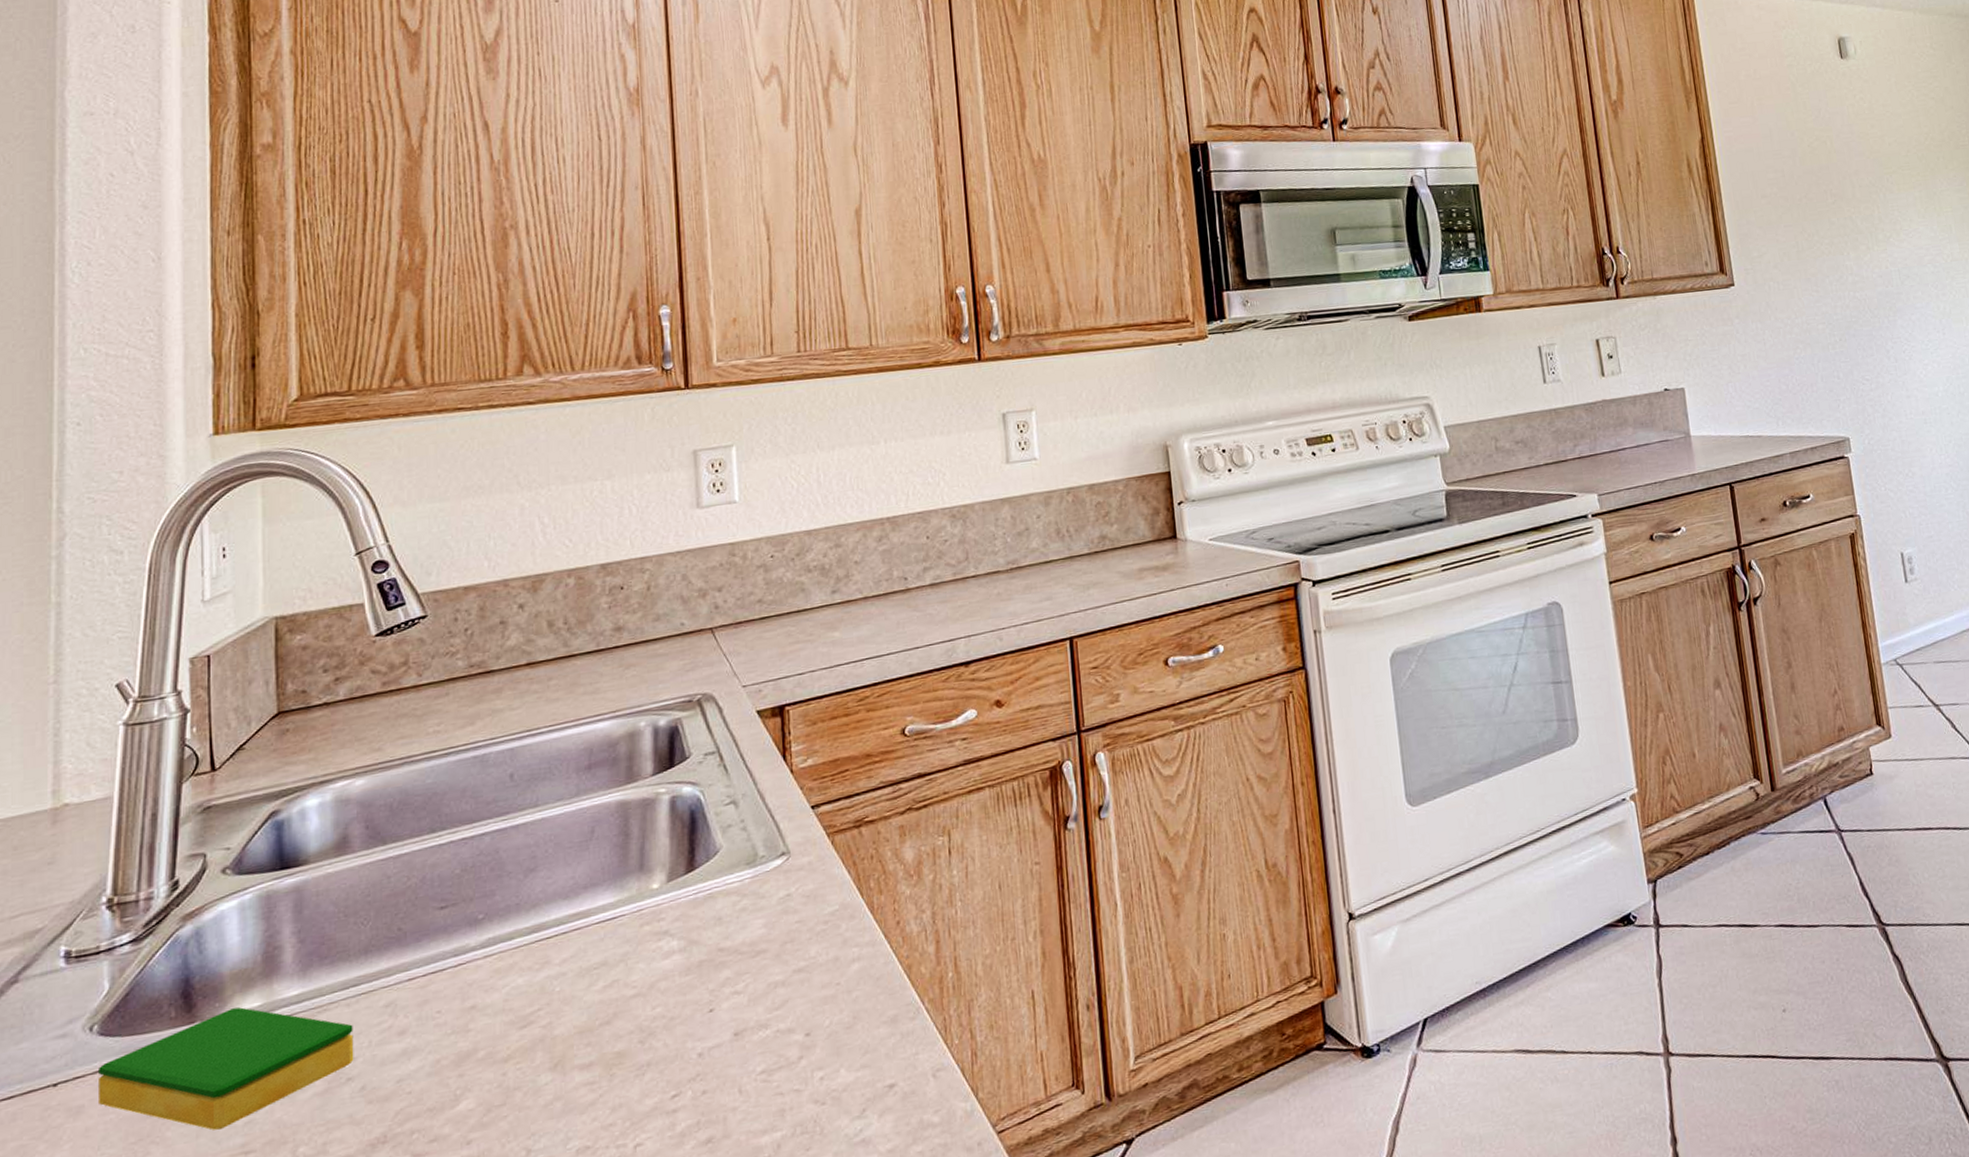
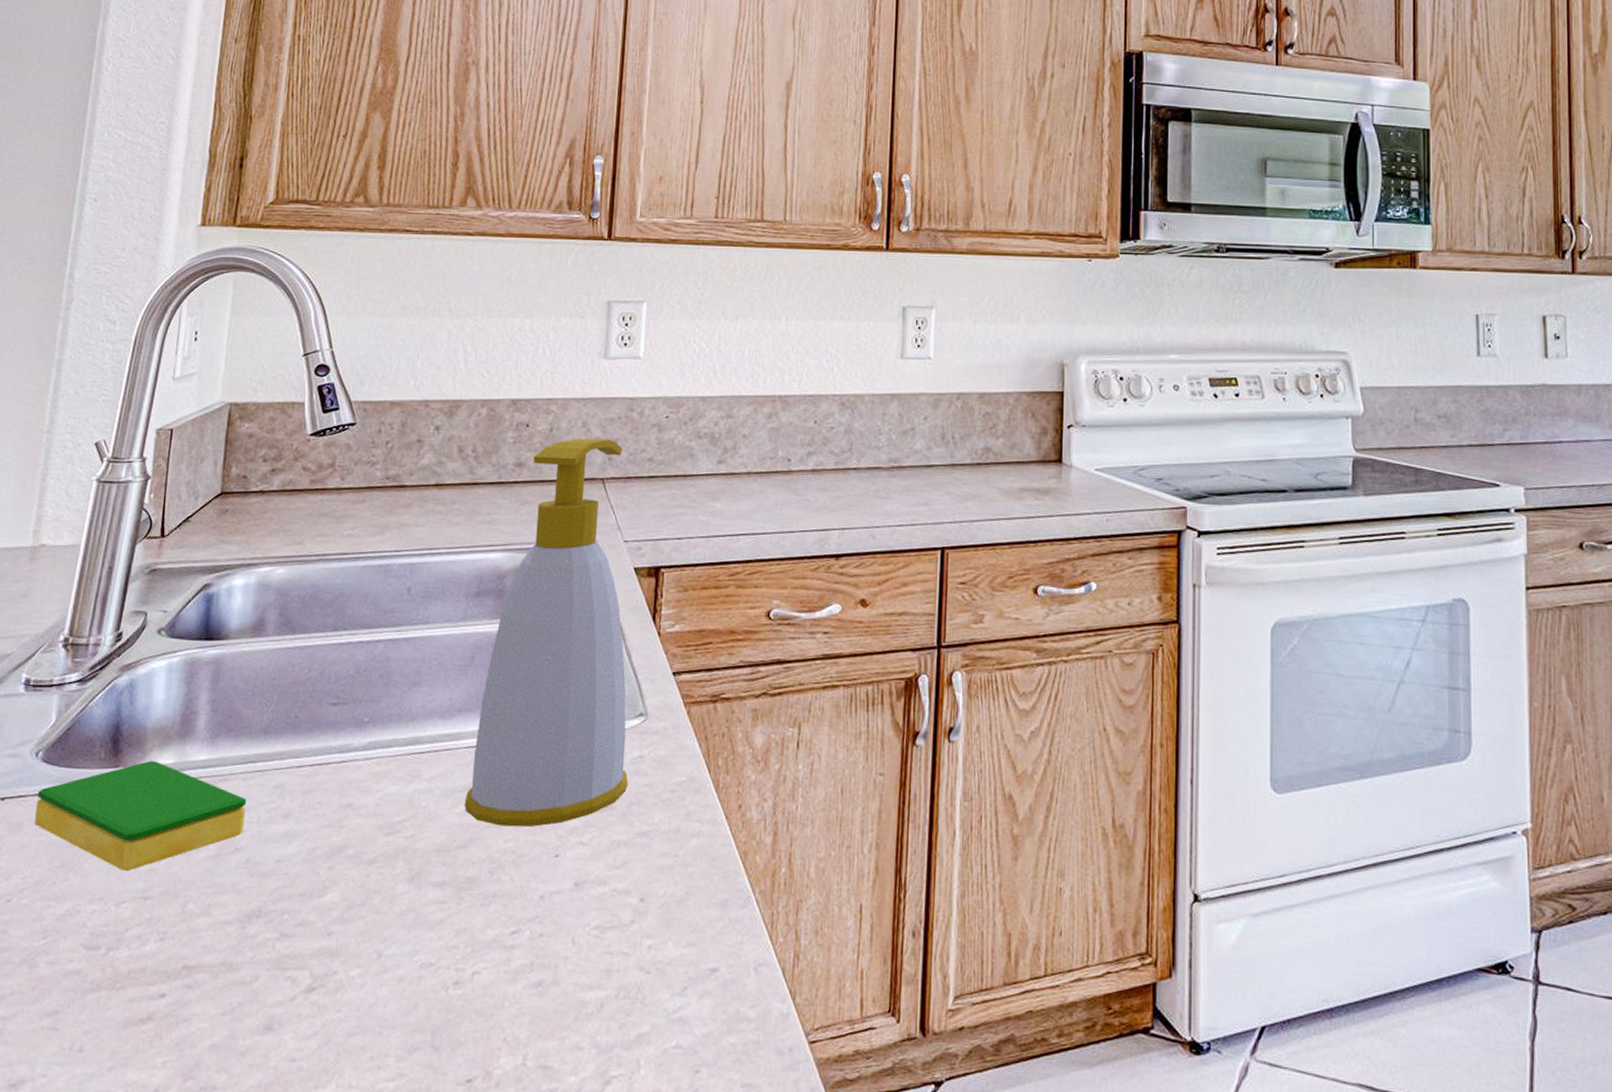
soap bottle: none [602,588,778,995] -> present [464,438,628,827]

